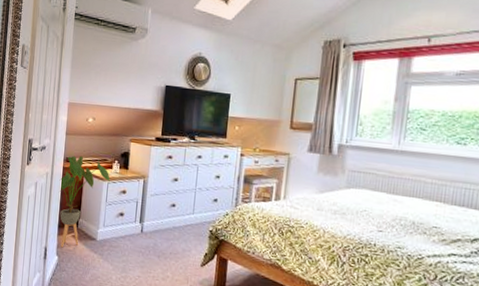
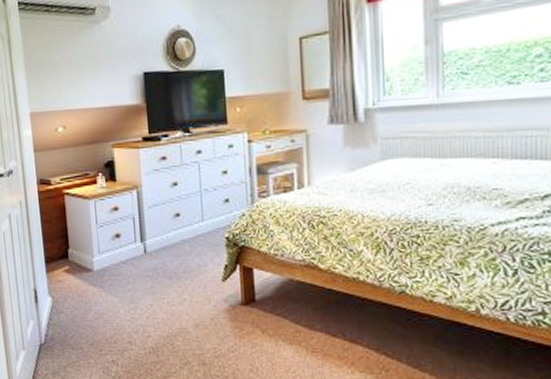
house plant: present [59,155,110,248] -> none [36,174,97,286]

